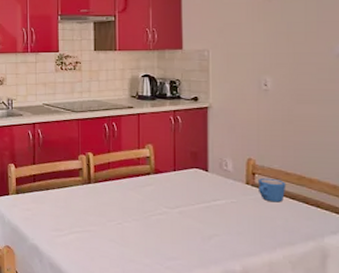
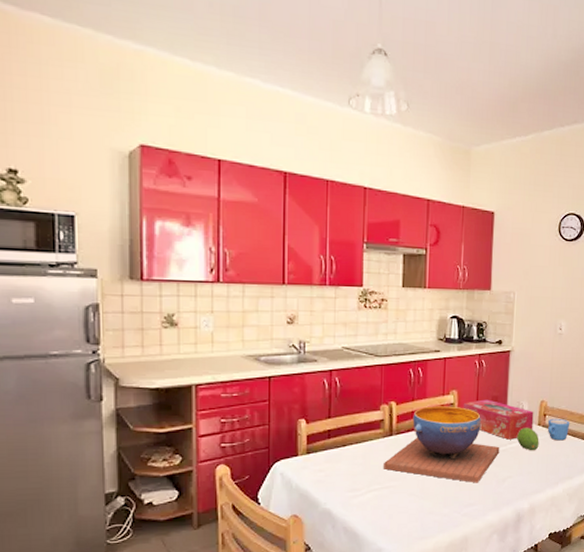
decorative bowl: none [84,158,203,238] -> present [384,406,500,483]
tissue box: none [160,154,240,197] -> present [463,399,534,440]
fruit: none [222,185,249,211] -> present [517,427,539,451]

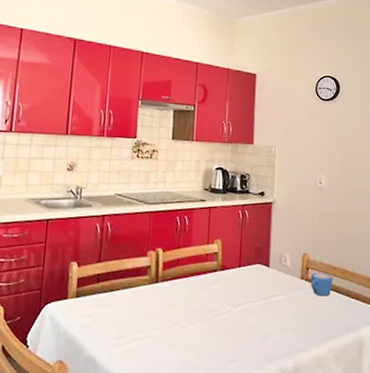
decorative bowl: present [384,406,500,483] -> none [148,254,263,337]
tissue box: present [463,399,534,440] -> none [226,250,297,293]
fruit: present [517,427,539,451] -> none [280,280,303,306]

